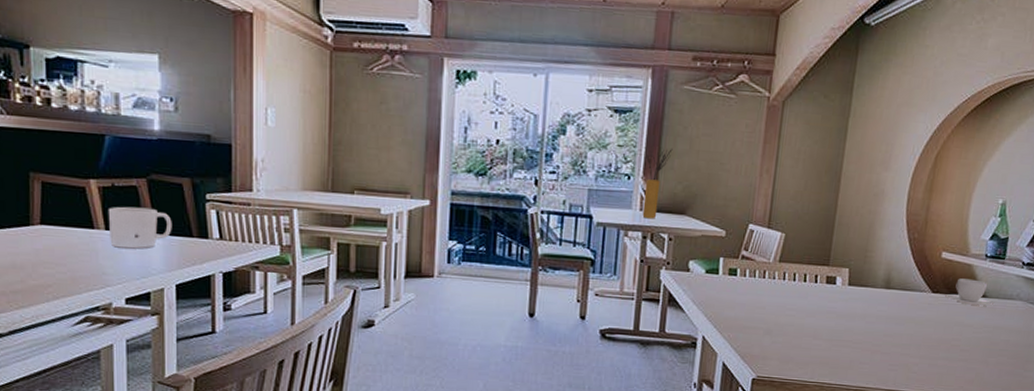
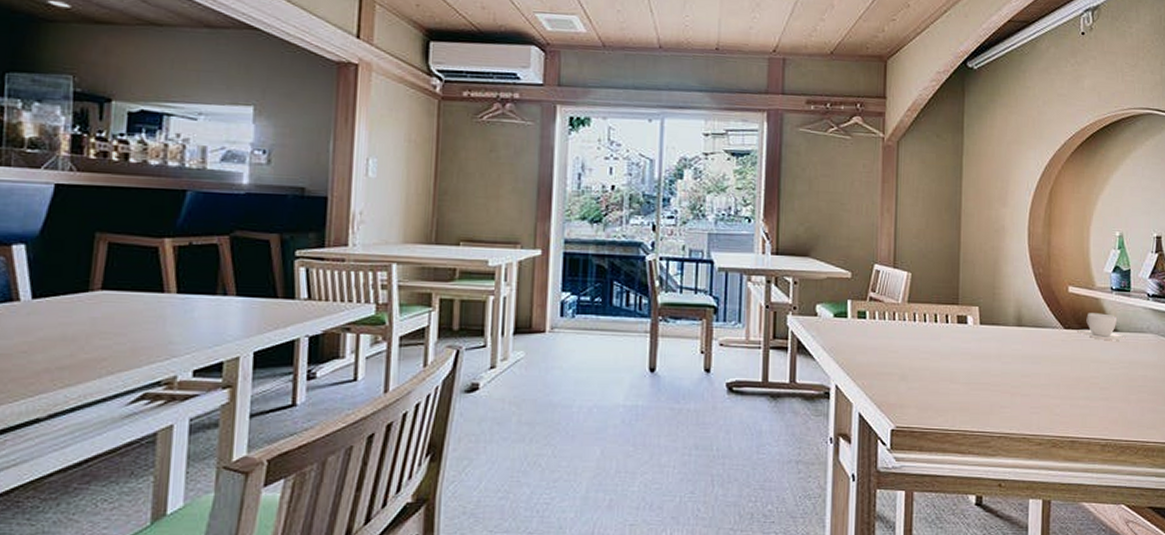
mug: present [108,206,172,249] -> none [181,266,255,314]
vase: present [642,148,673,219] -> none [765,189,792,262]

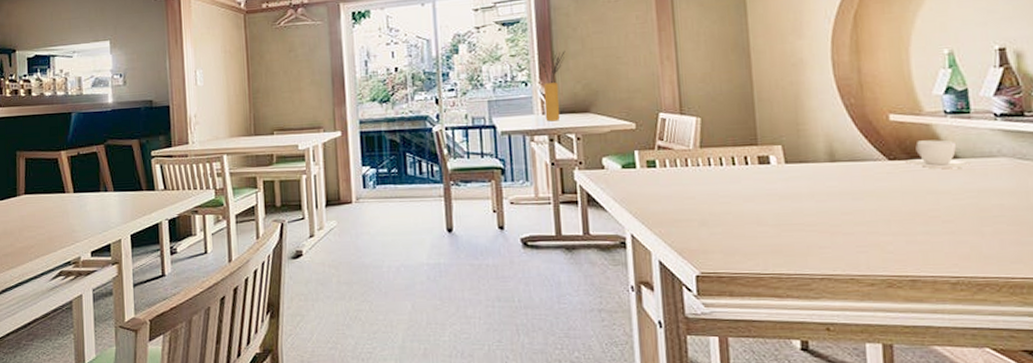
vase: none [765,189,792,262] -> present [540,50,565,122]

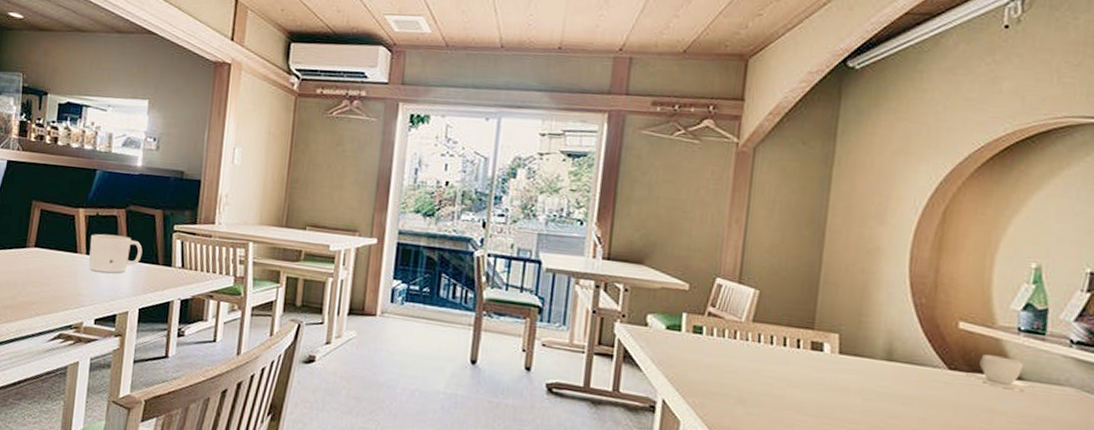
mug: none [75,169,126,207] -> present [88,234,143,274]
vase: present [540,50,565,122] -> none [595,194,630,268]

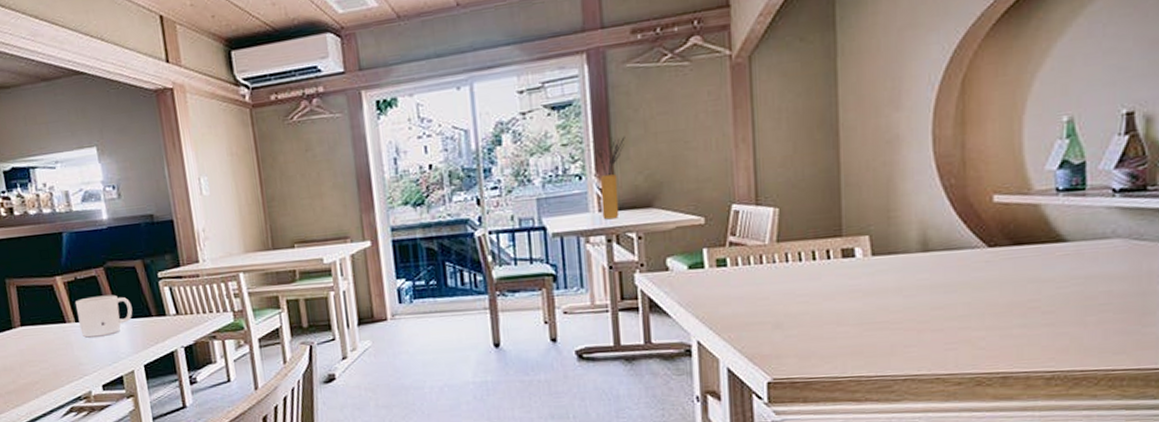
vase: none [595,194,630,268] -> present [596,135,625,220]
teacup: present [966,354,1034,391] -> none [1008,221,1079,255]

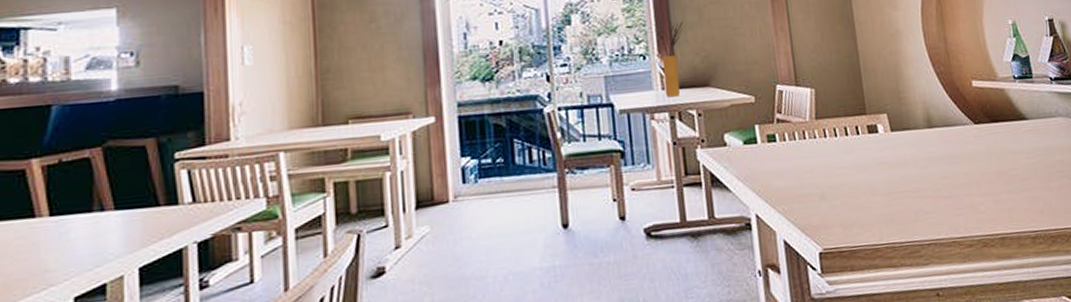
mug: present [75,294,133,338] -> none [53,180,134,236]

